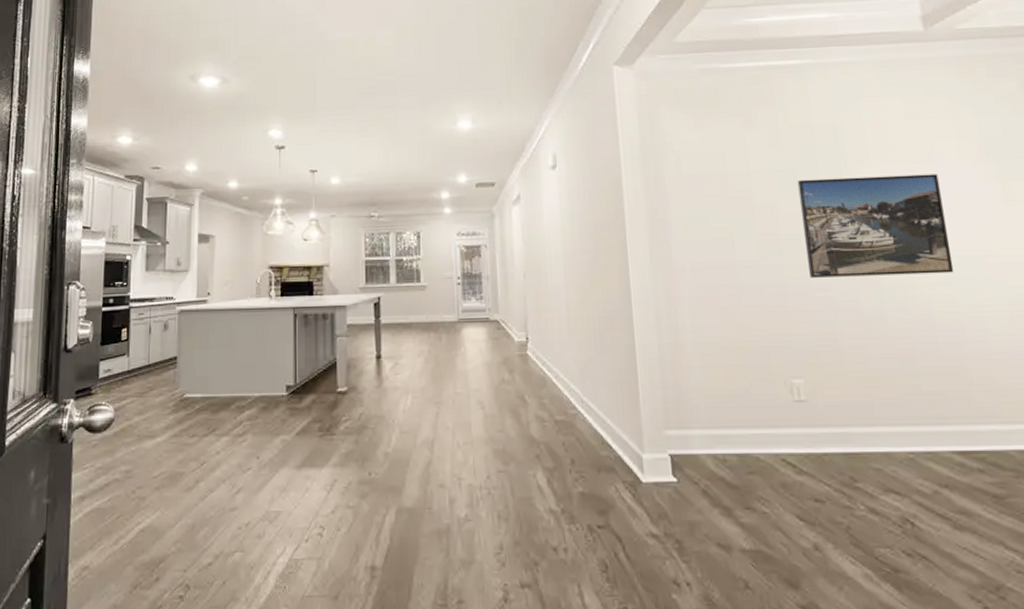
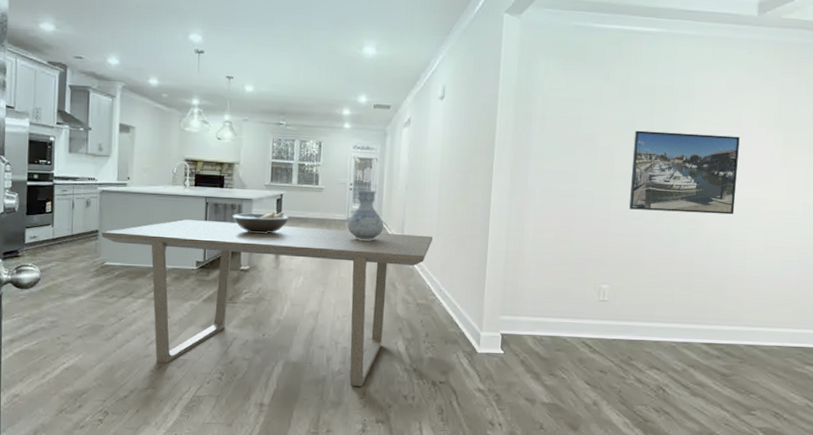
dining table: none [180,333,564,537] -> present [101,219,433,386]
fruit bowl: none [324,318,390,346] -> present [232,212,289,233]
vase: none [459,283,503,345] -> present [347,190,384,241]

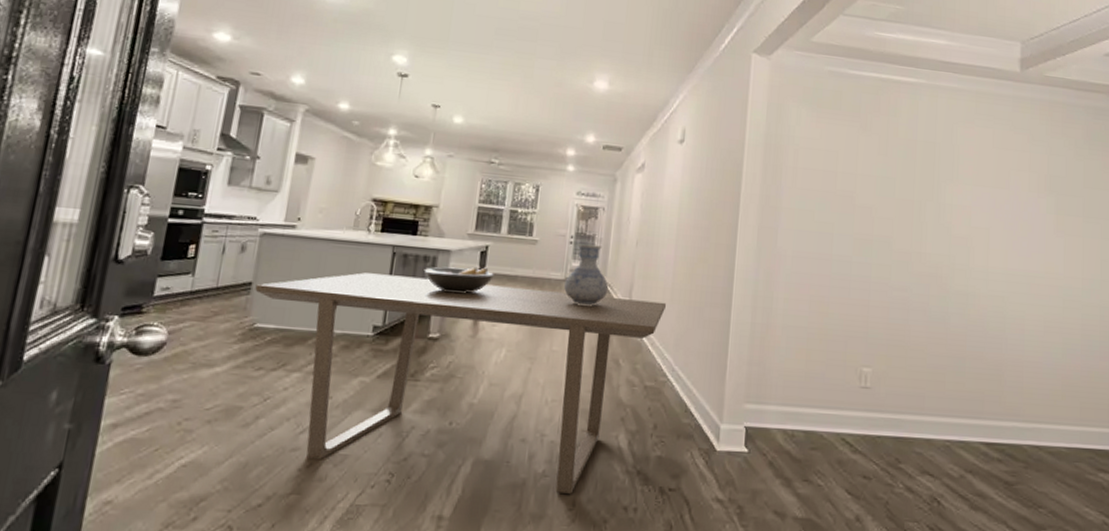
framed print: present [629,130,740,215] -> none [892,188,1009,288]

